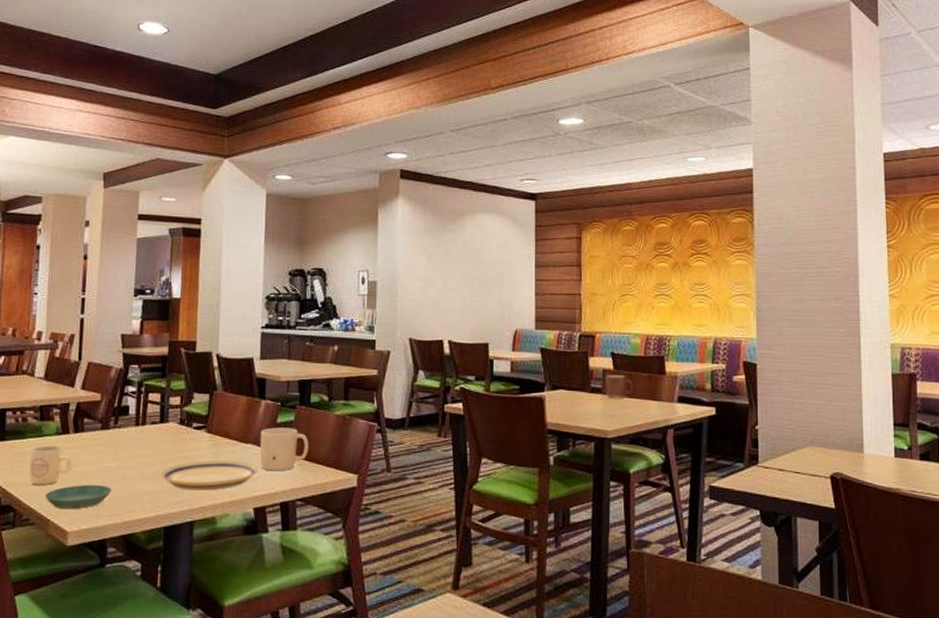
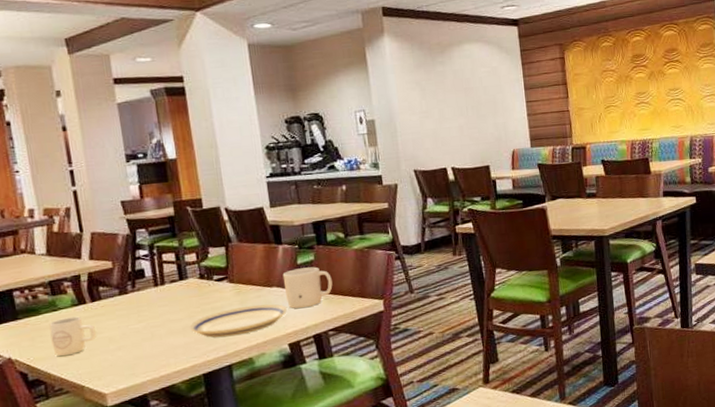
saucer: present [45,484,112,510] -> none [74,346,143,375]
mug: present [605,375,632,398] -> none [598,179,624,201]

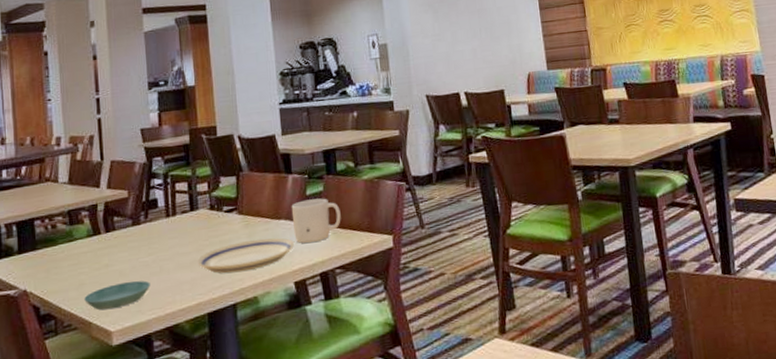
mug: present [49,316,96,357] -> none [64,247,107,290]
saucer: none [74,346,143,375] -> present [84,280,150,310]

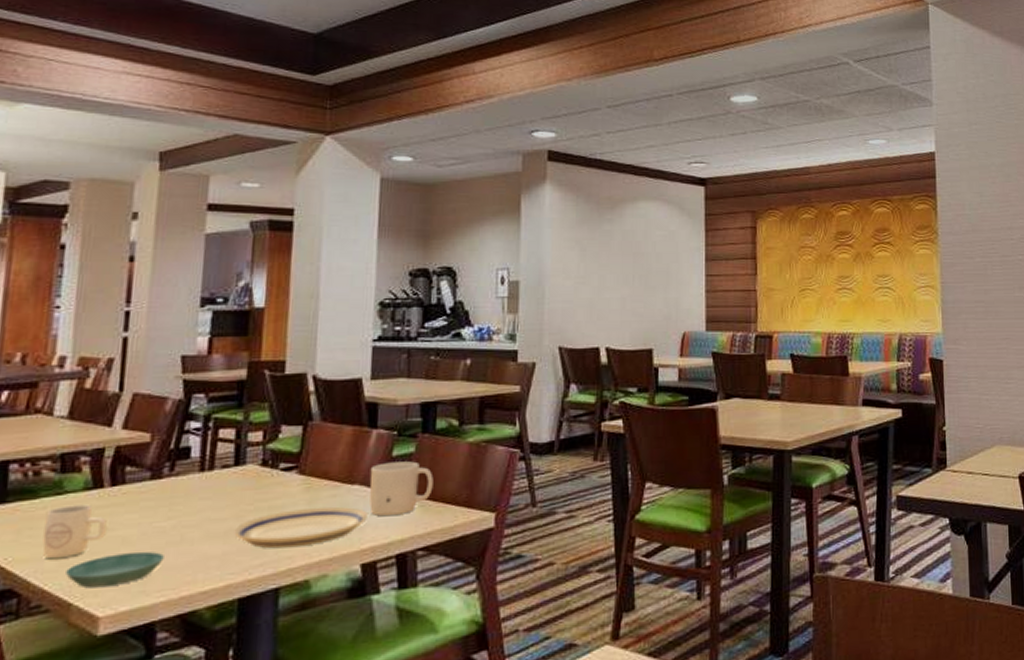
mug: none [64,247,107,290] -> present [42,504,107,560]

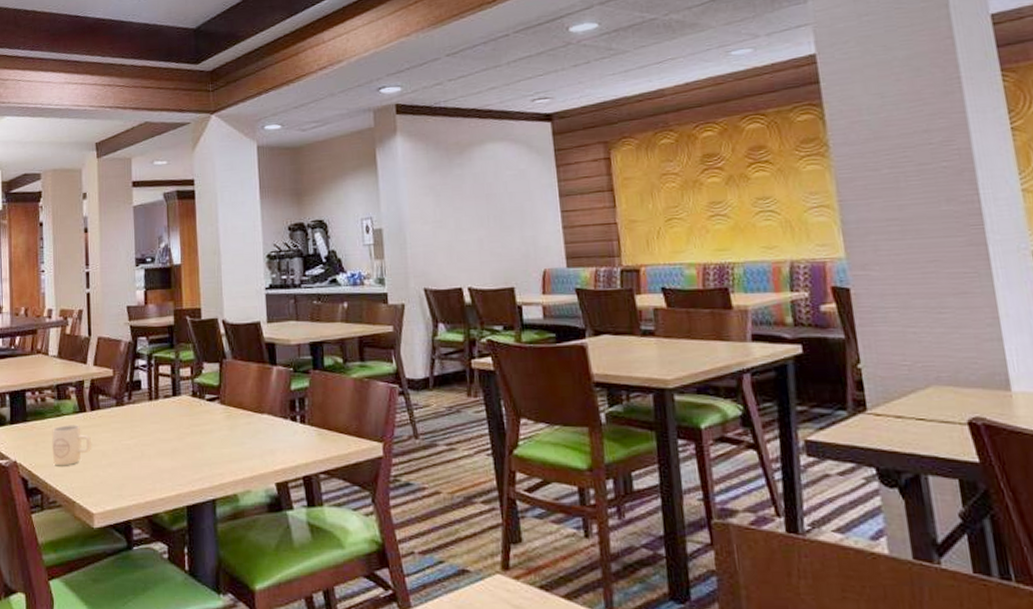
saucer: present [66,551,164,588] -> none [69,463,132,490]
plate: present [234,506,368,549] -> none [178,432,277,466]
mug: present [369,461,434,517] -> none [275,394,327,443]

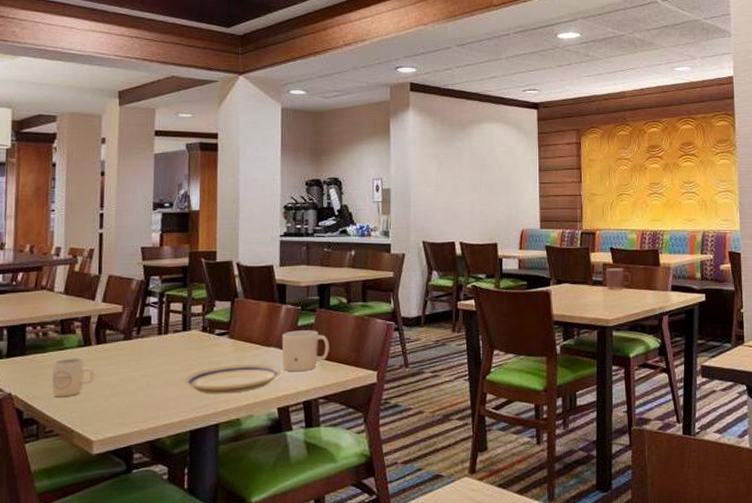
plate: none [178,432,277,466] -> present [185,363,281,394]
mug: none [275,394,327,443] -> present [281,330,329,372]
mug: none [657,313,693,341] -> present [605,268,630,289]

